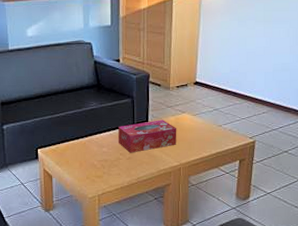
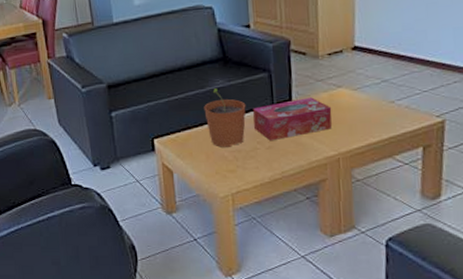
plant pot: none [80,109,113,157] -> present [204,88,246,147]

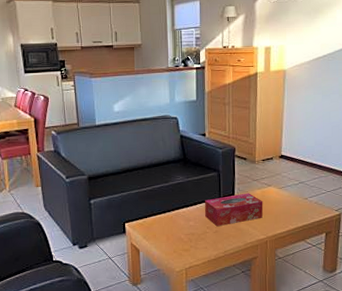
plant pot: present [204,88,246,147] -> none [167,183,200,231]

